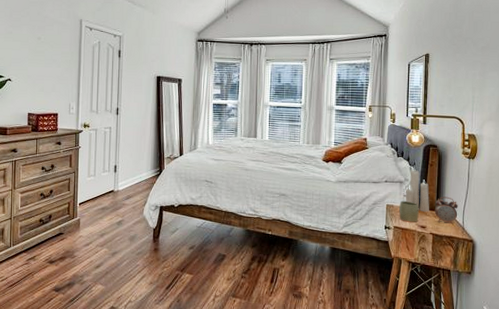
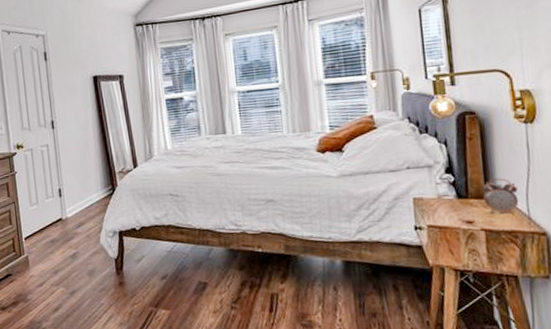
mug: present [399,200,419,222] -> none [431,190,462,218]
candle: present [405,166,430,213] -> none [437,143,477,203]

